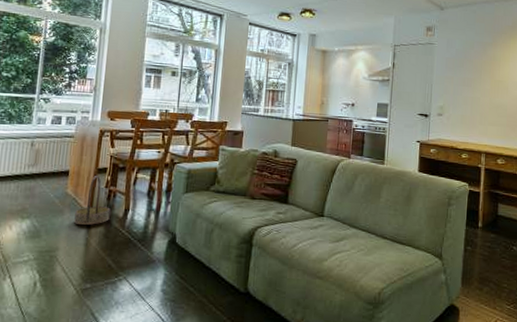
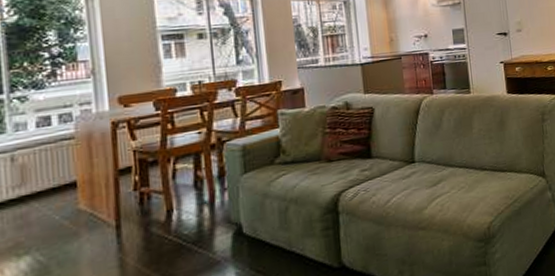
basket: present [74,175,111,226] -> none [96,177,148,246]

